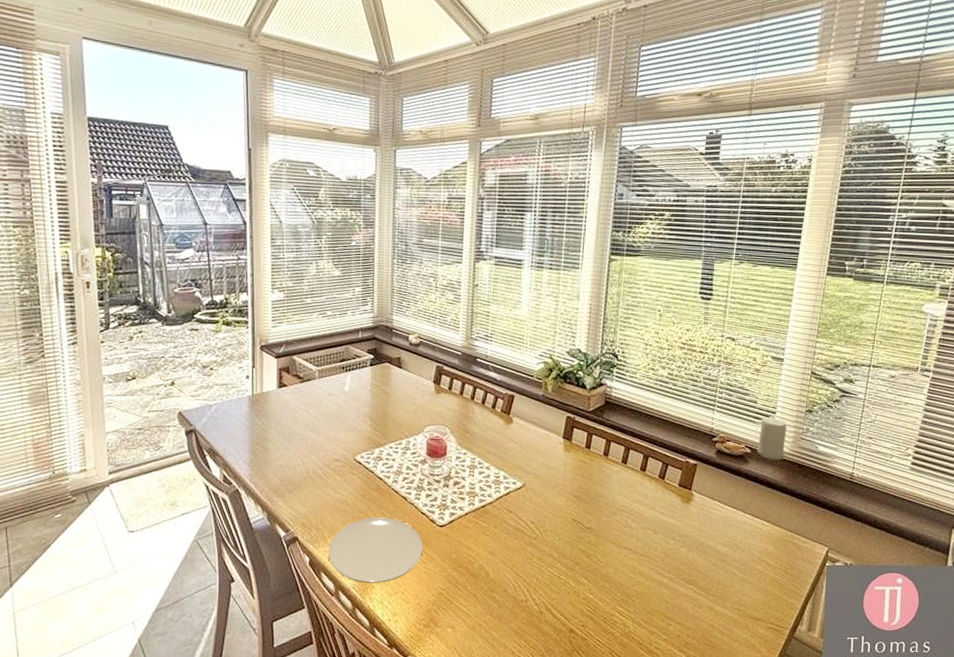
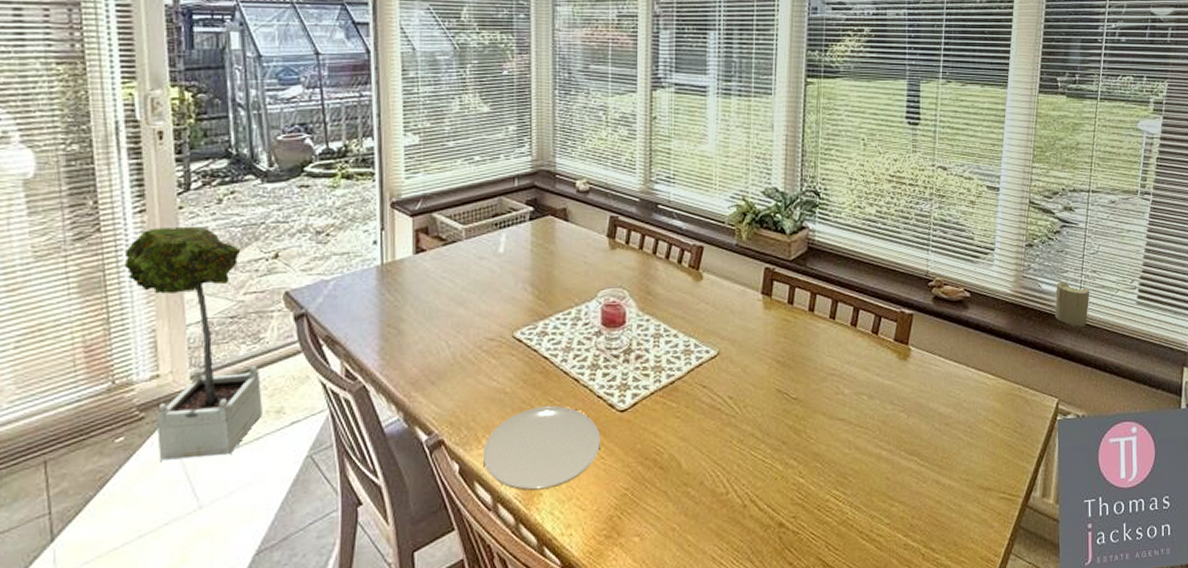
potted tree: none [61,356,161,534] -> present [123,226,262,461]
candle: present [757,417,787,460] -> none [977,255,1007,303]
candle: none [829,445,865,486] -> present [1054,281,1090,327]

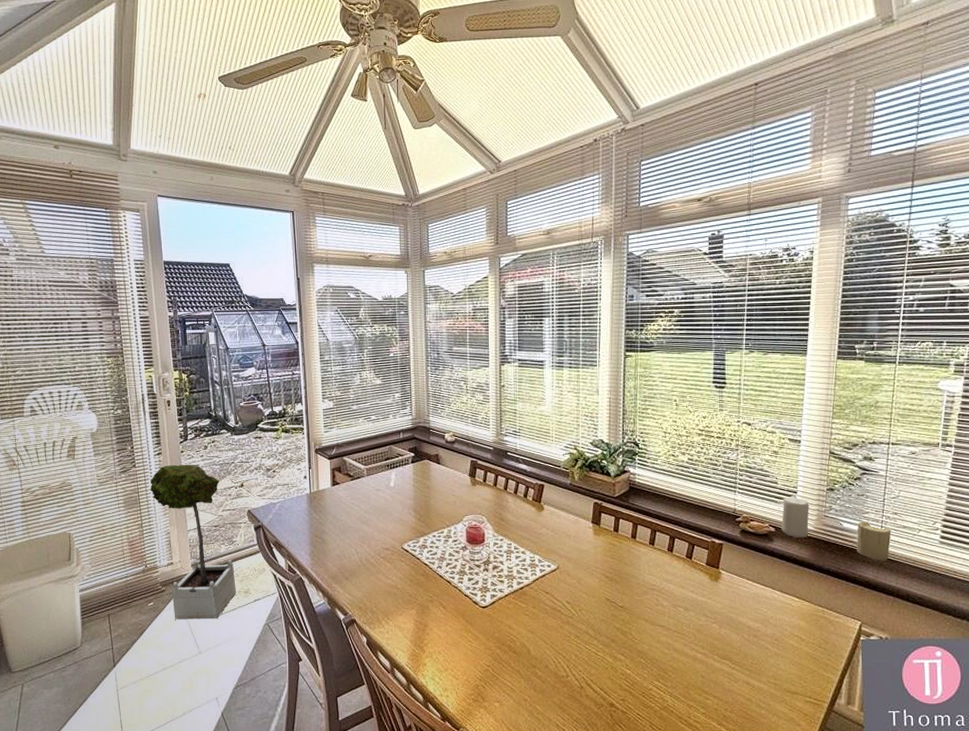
plate: present [483,405,600,492] -> none [383,599,468,662]
candle: none [977,255,1007,303] -> present [781,497,809,538]

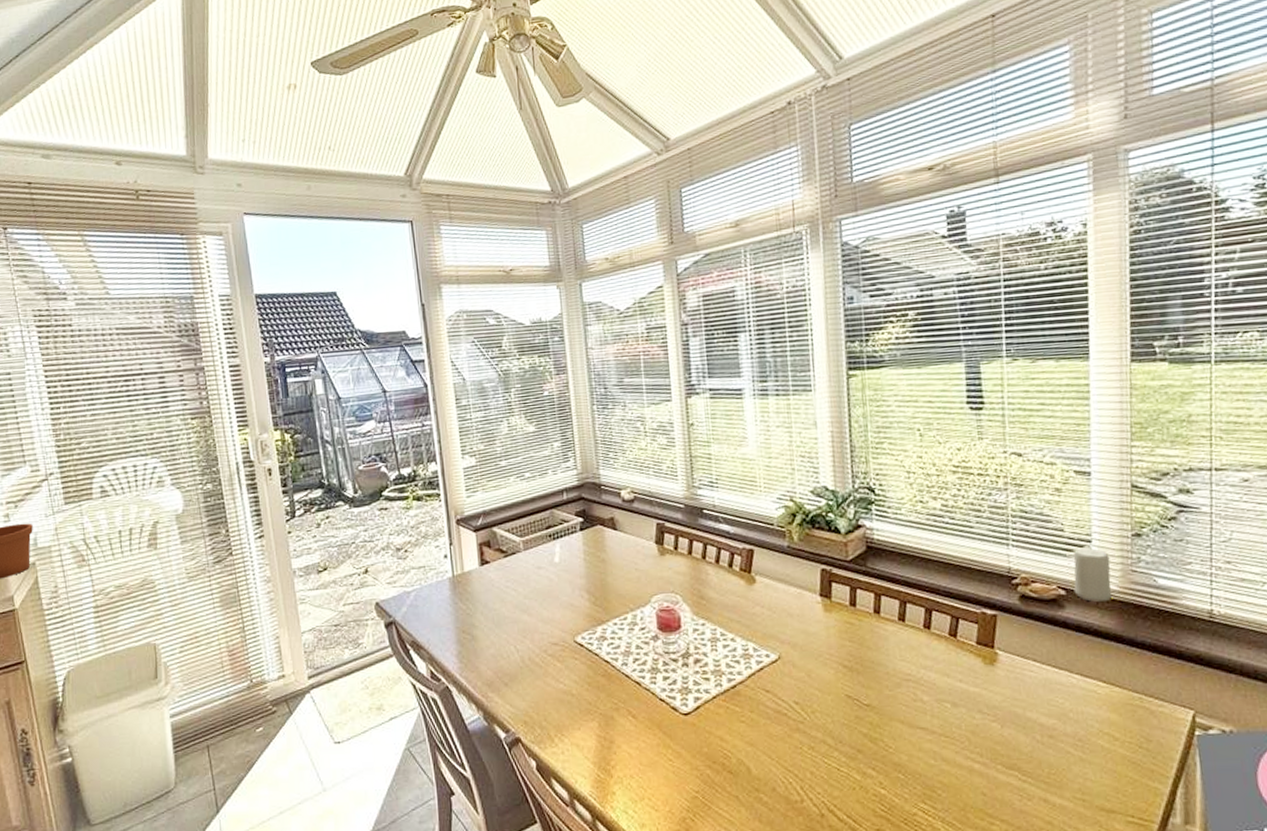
potted tree: present [149,464,236,620] -> none [251,547,366,749]
candle: present [856,521,891,561] -> none [1177,574,1225,627]

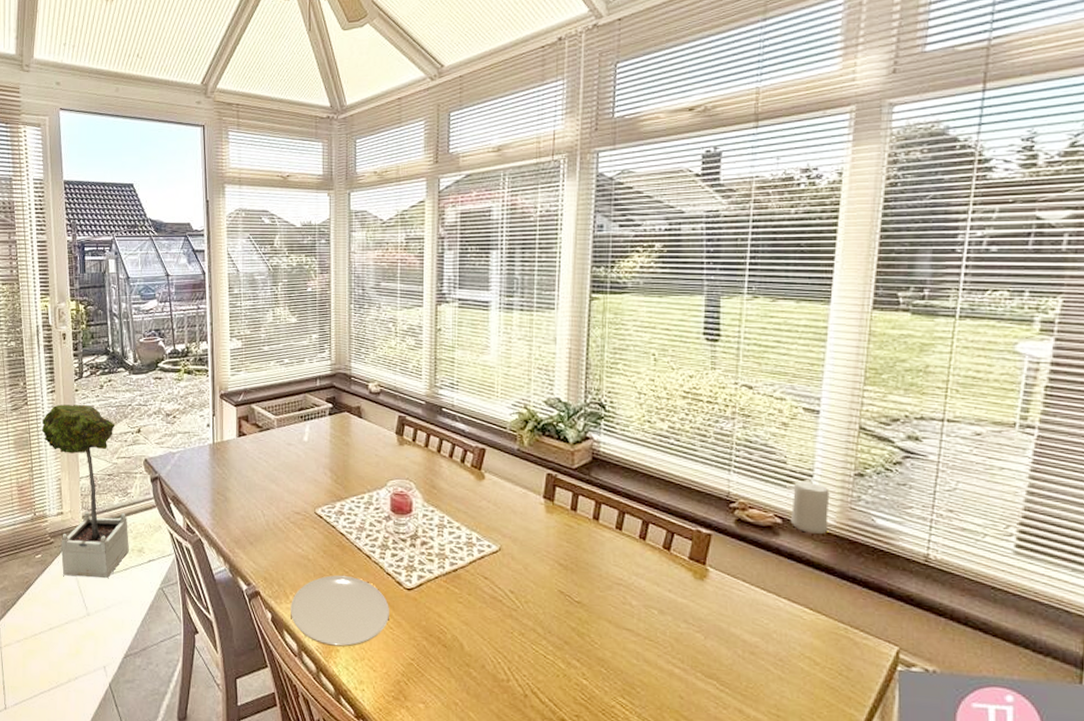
potted tree: none [251,547,366,749] -> present [41,404,129,578]
plate: none [557,707,667,790] -> present [291,575,389,648]

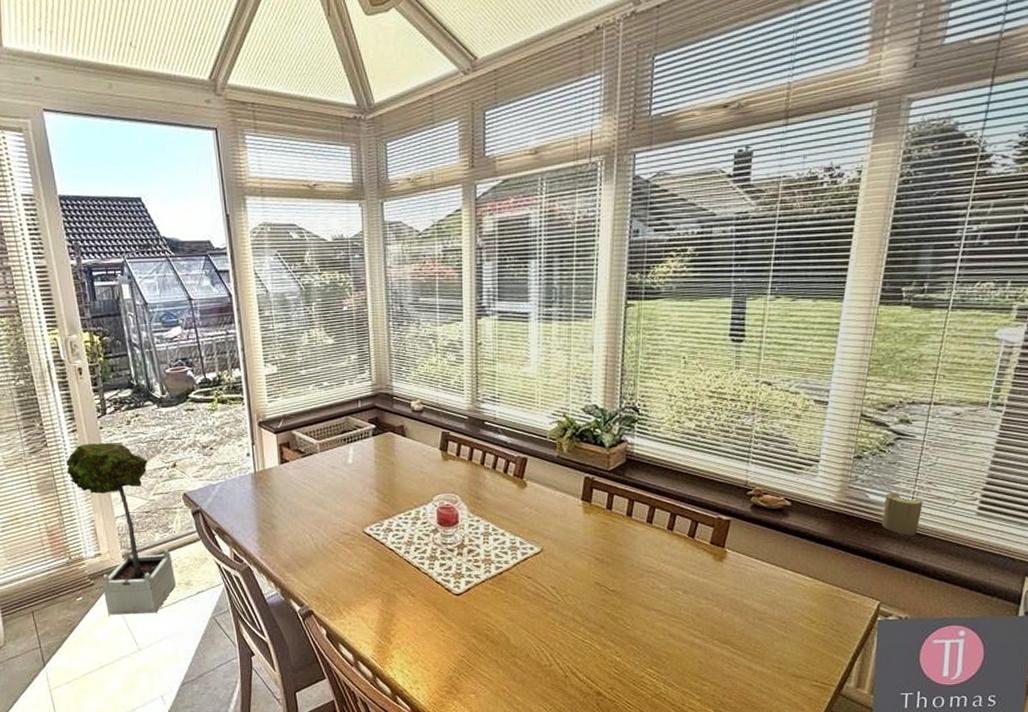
plate: present [291,575,389,648] -> none [345,587,440,654]
candle: present [790,481,830,534] -> none [798,466,832,512]
candle: none [893,518,944,571] -> present [881,492,923,536]

